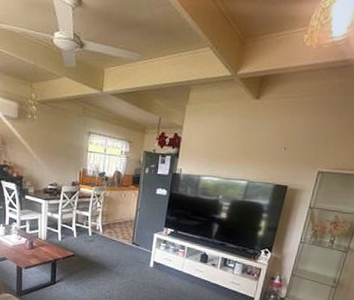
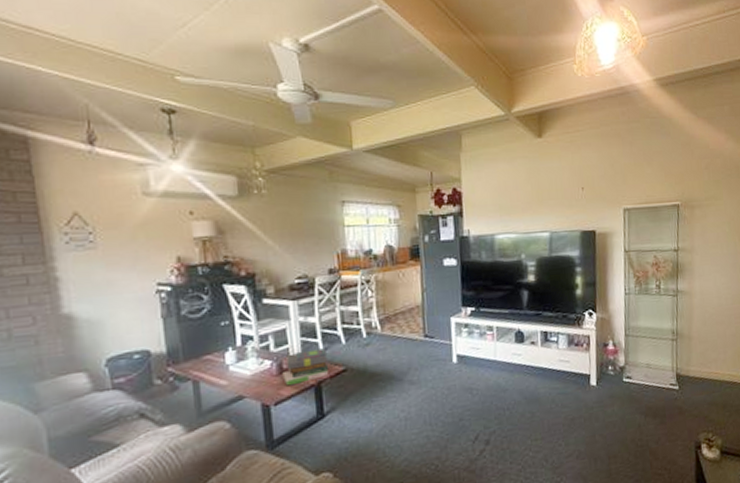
books: none [32,236,64,258] -> present [282,348,329,386]

